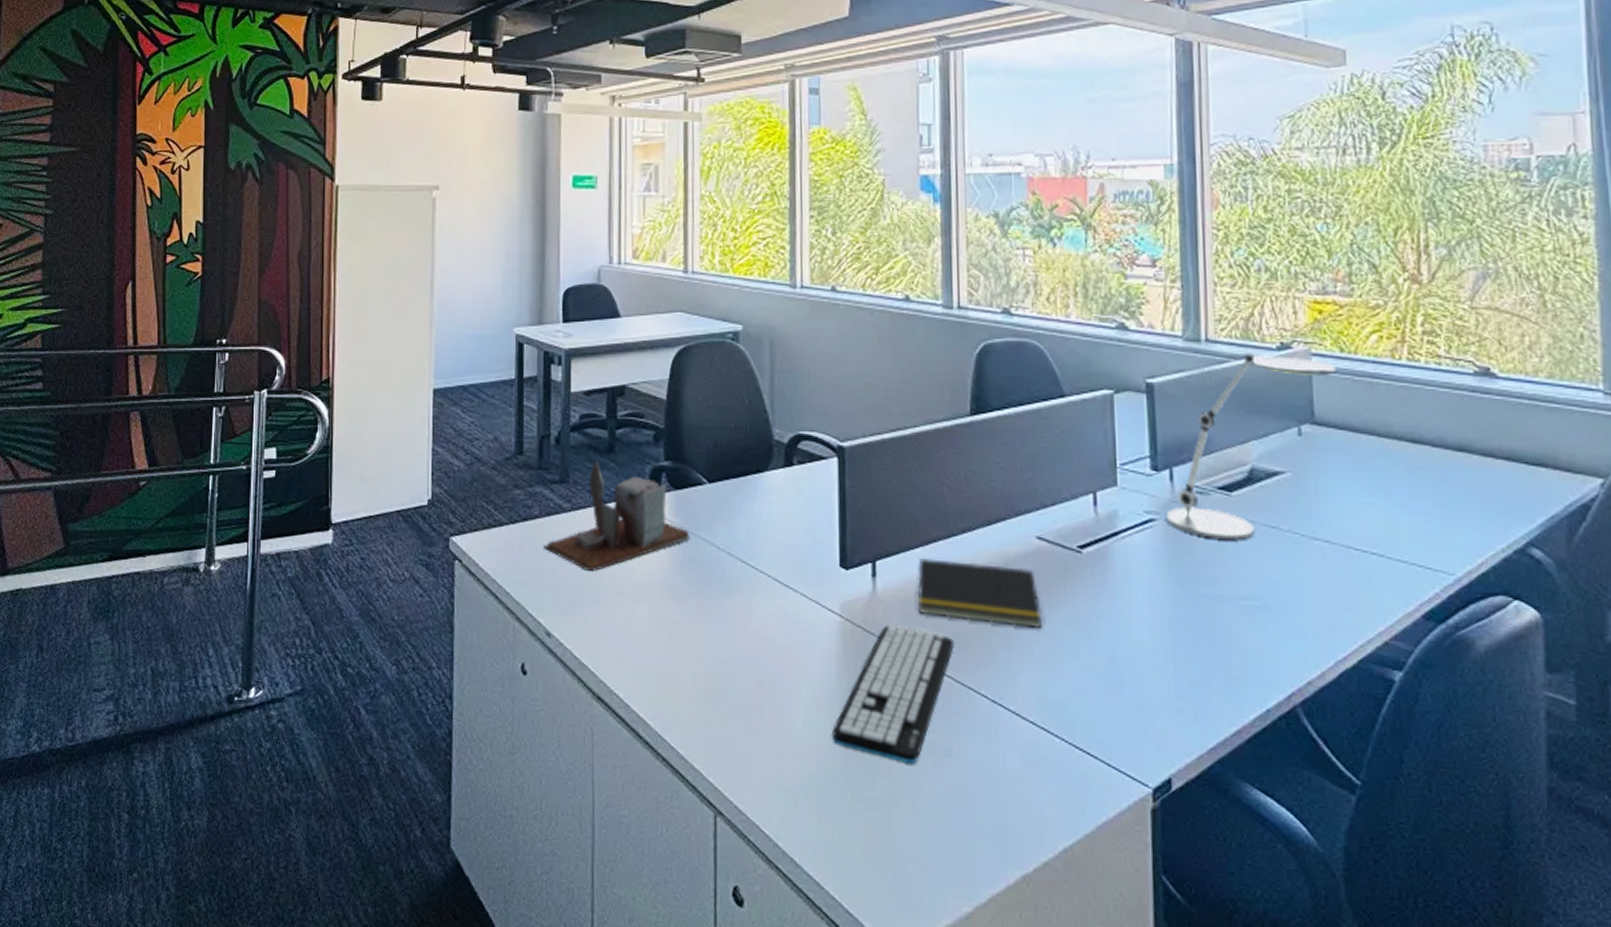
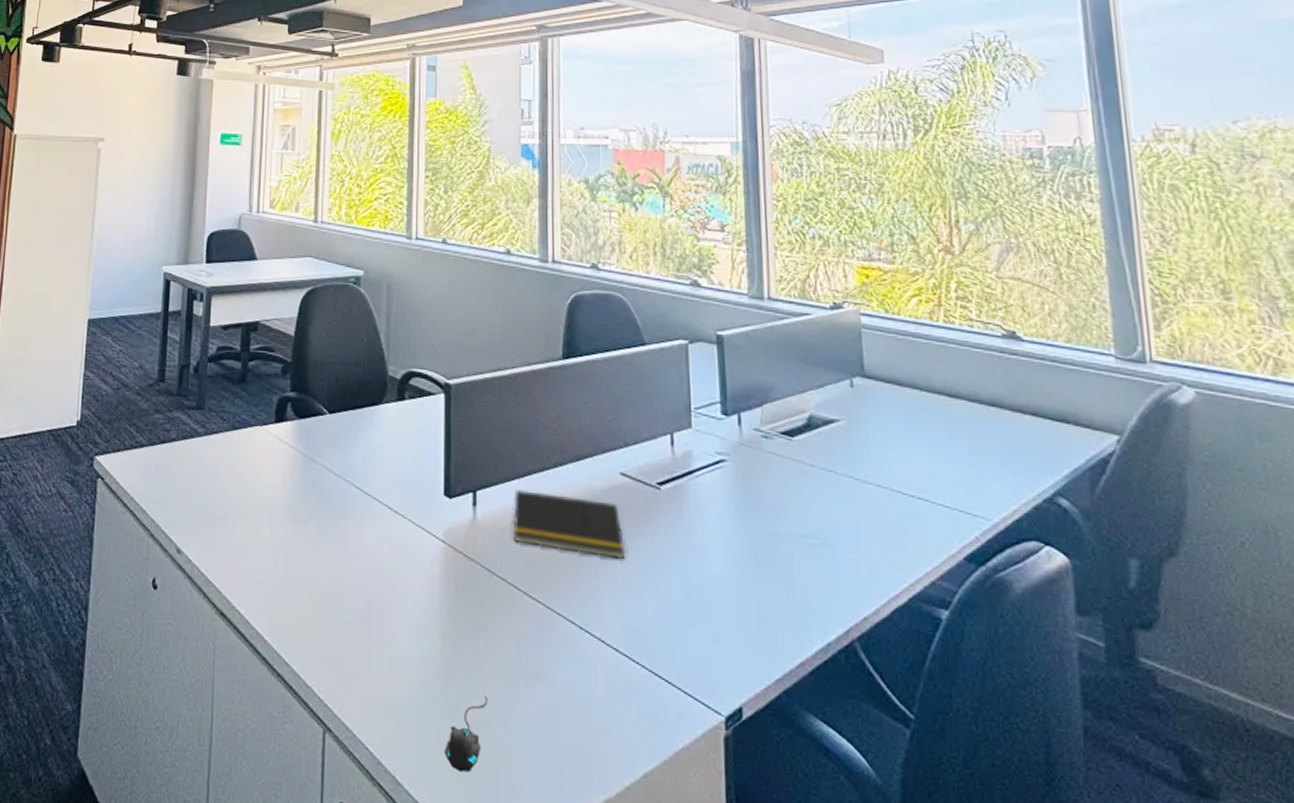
desk organizer: present [543,461,690,571] -> none [178,389,310,493]
keyboard: present [832,624,954,763] -> none [434,551,546,686]
mouse: none [847,775,892,853] -> present [445,696,487,773]
desk lamp: present [1167,352,1337,540] -> none [736,310,883,481]

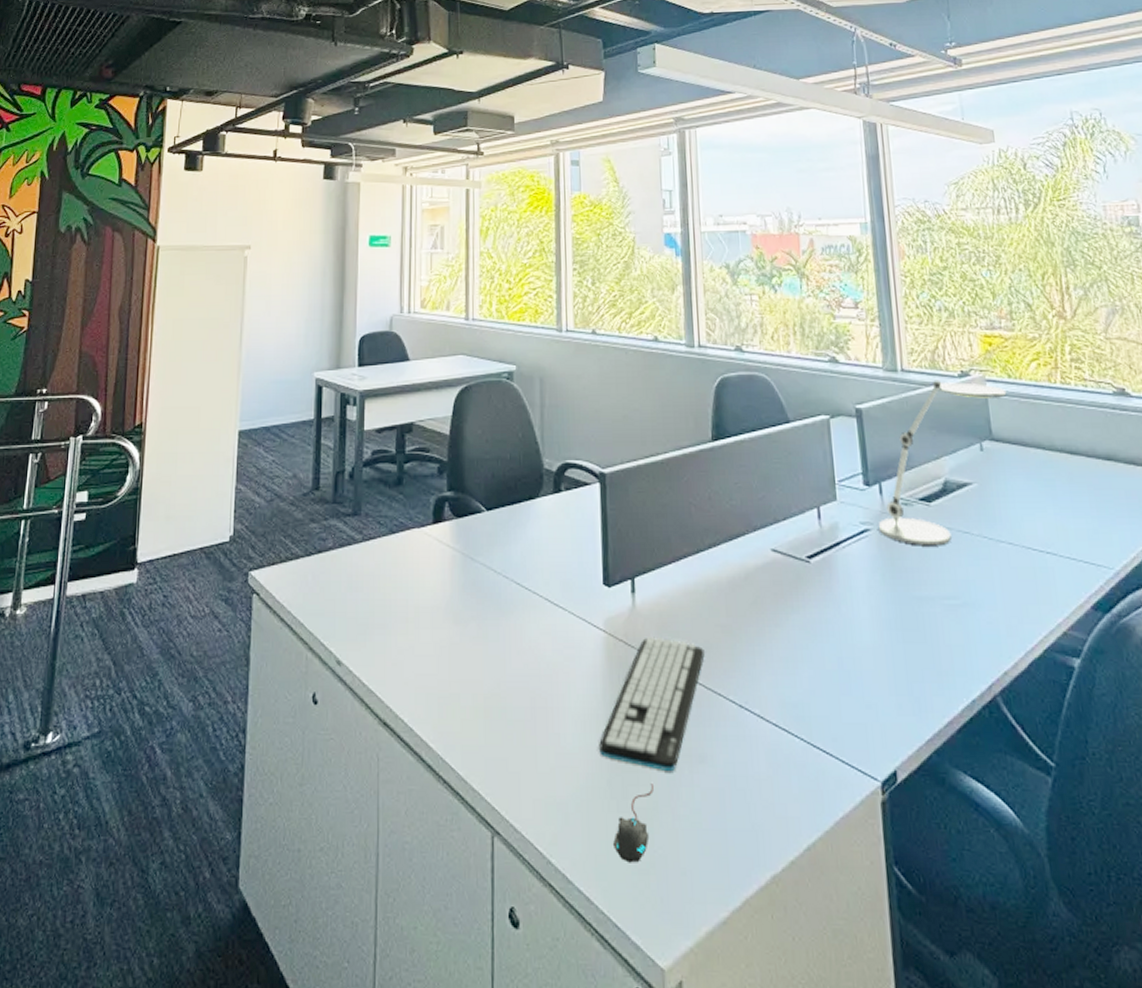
keyboard: none [434,551,546,686] -> present [599,637,705,770]
notepad: present [512,489,624,560] -> none [670,572,779,635]
desk lamp: none [736,310,883,481] -> present [879,380,1007,545]

